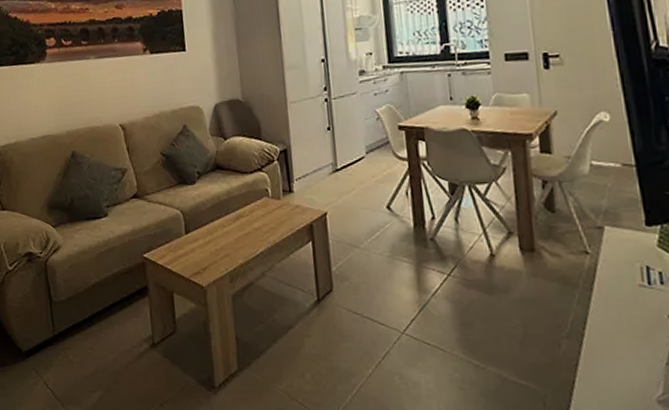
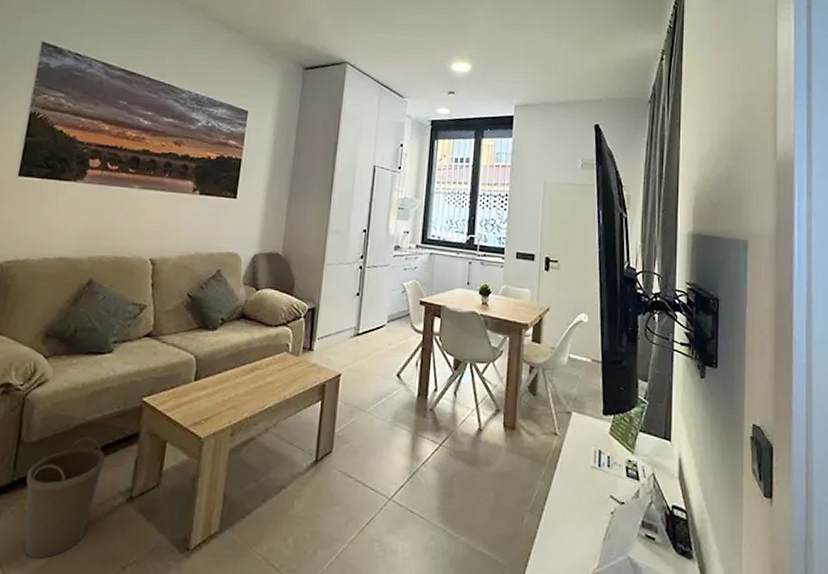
basket: none [64,292,124,398] -> present [24,436,106,559]

